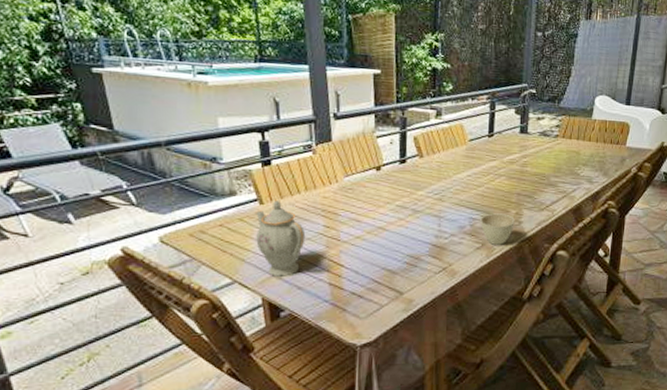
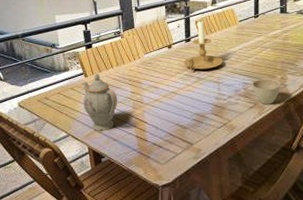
candle holder: none [396,135,446,202] -> present [184,19,223,72]

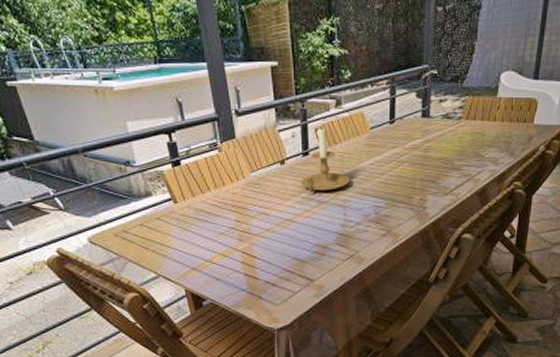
teapot: present [81,73,118,131] -> none [170,198,219,270]
cup: present [252,78,281,104] -> none [385,200,419,231]

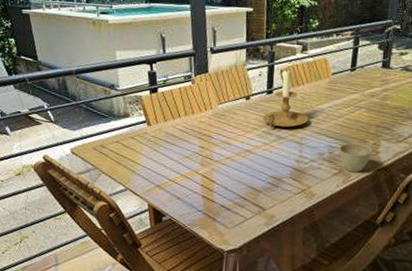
cup: none [385,200,419,231] -> present [339,142,372,173]

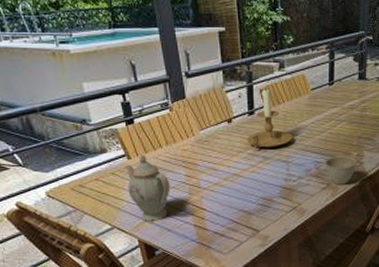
teapot: none [143,122,184,188] -> present [124,154,171,221]

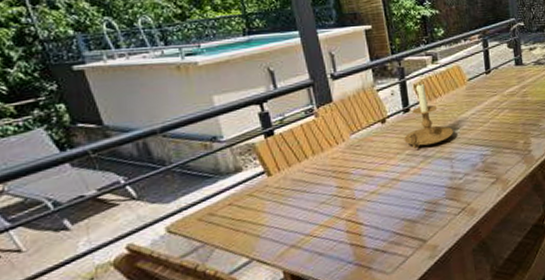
teapot: present [124,154,171,221] -> none [263,168,320,247]
cup: present [325,156,356,185] -> none [491,145,525,178]

